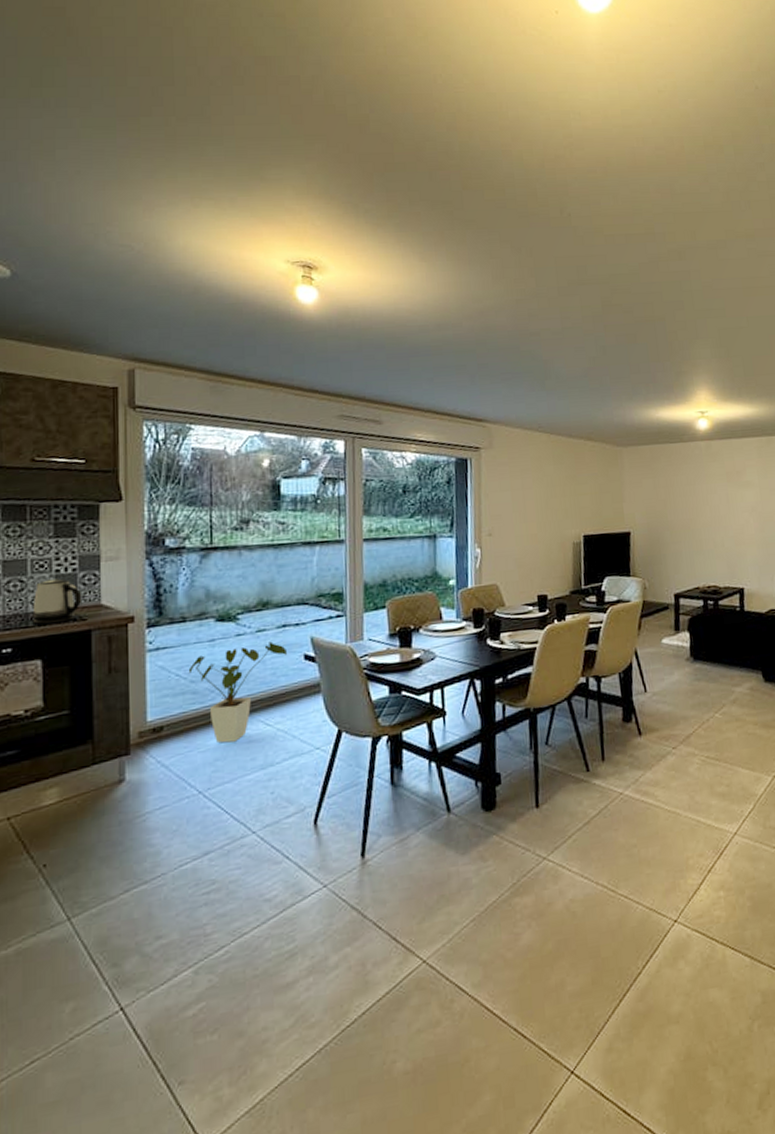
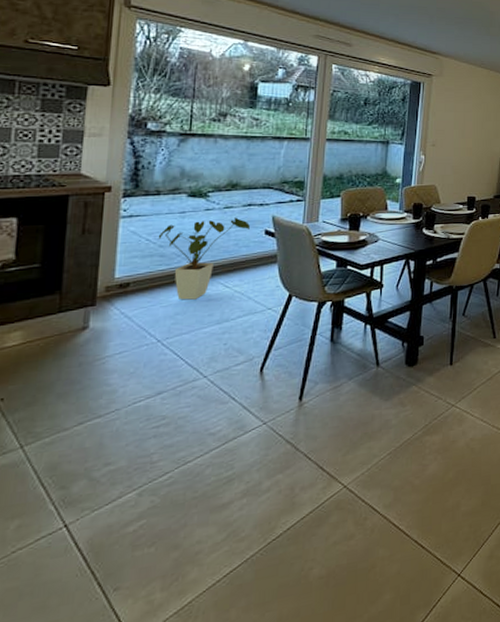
kettle: present [32,578,82,625] -> none [11,148,63,187]

